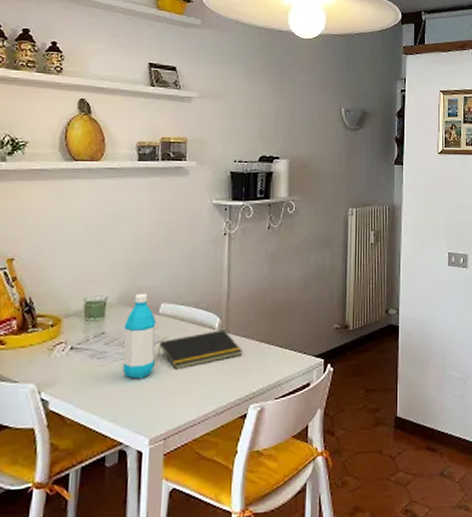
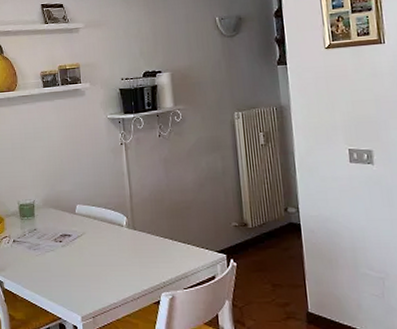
water bottle: present [123,293,156,379] -> none [50,197,78,267]
notepad: present [158,329,243,370] -> none [79,227,150,260]

